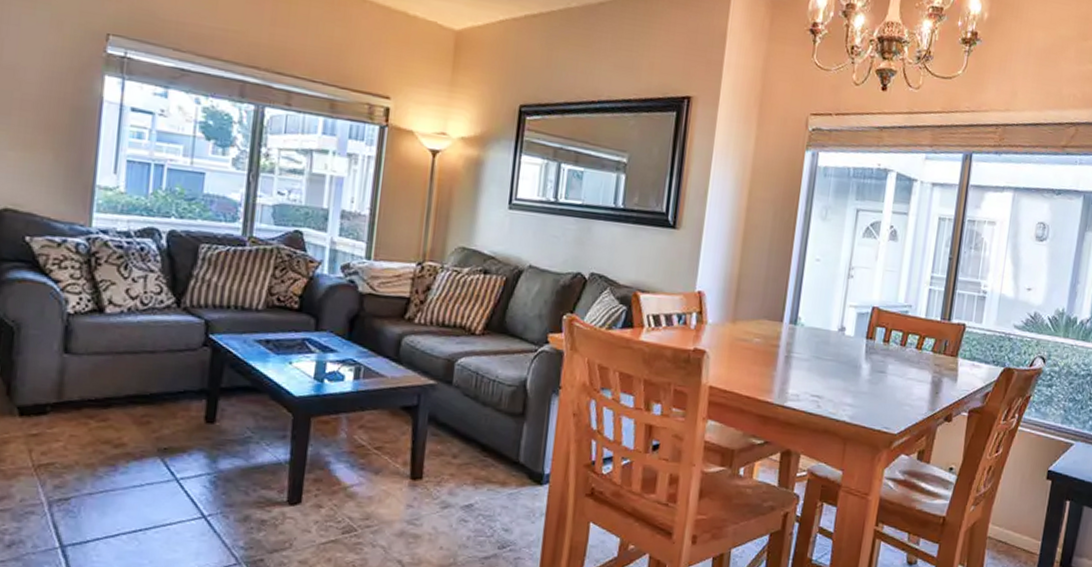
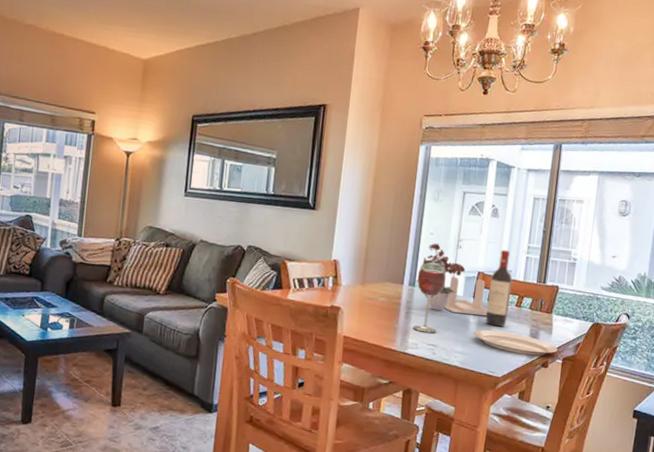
wineglass: none [794,291,835,382] -> present [413,259,446,334]
flower arrangement: none [807,271,858,354] -> present [423,243,466,311]
napkin holder: none [832,312,883,361] -> present [444,276,487,317]
plate: none [866,377,964,408] -> present [473,329,558,356]
wine bottle: none [880,280,913,374] -> present [485,249,513,327]

